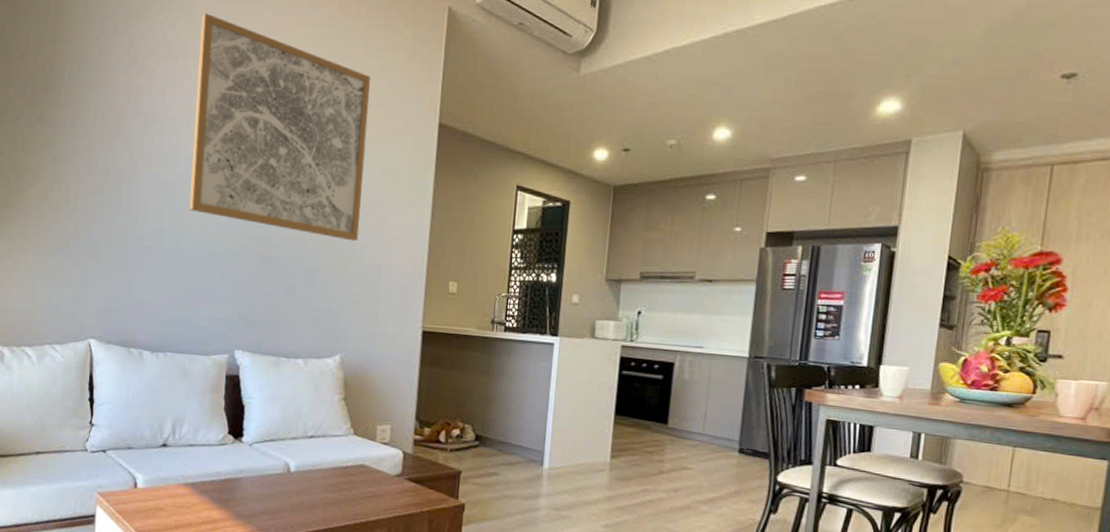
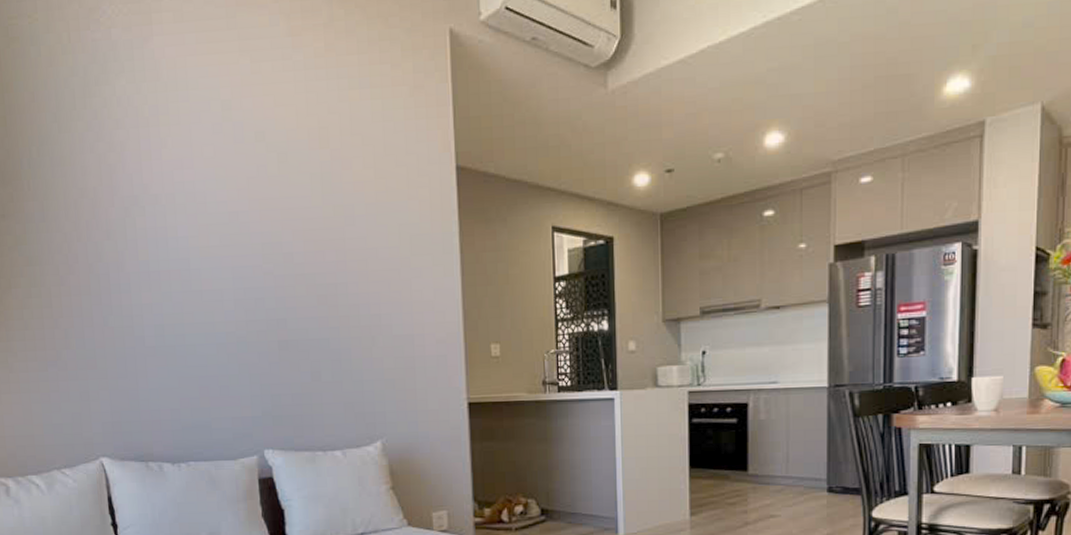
wall art: present [189,13,370,241] -> none [169,69,384,312]

